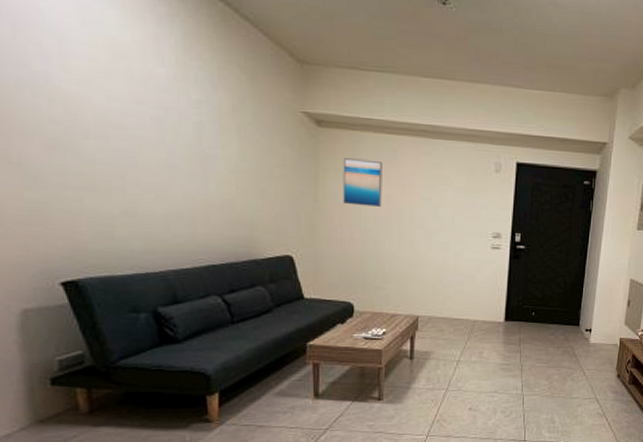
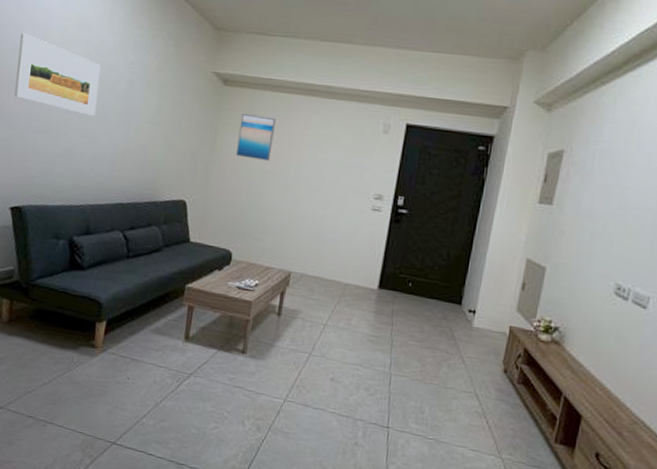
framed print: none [25,61,158,167] -> present [14,32,101,116]

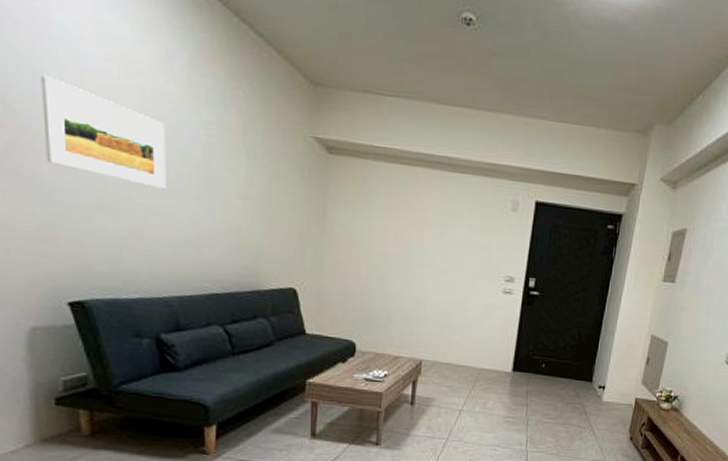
wall art: present [236,114,276,162] -> none [351,188,393,243]

